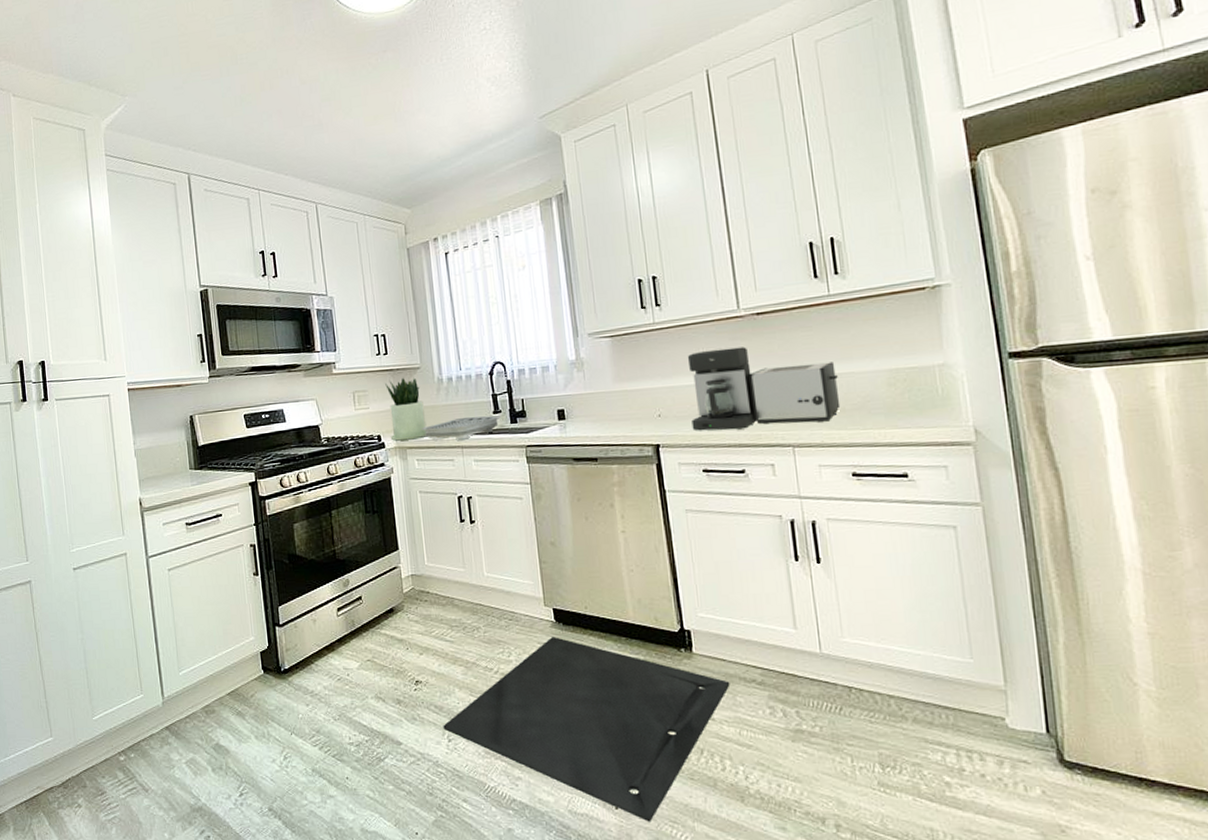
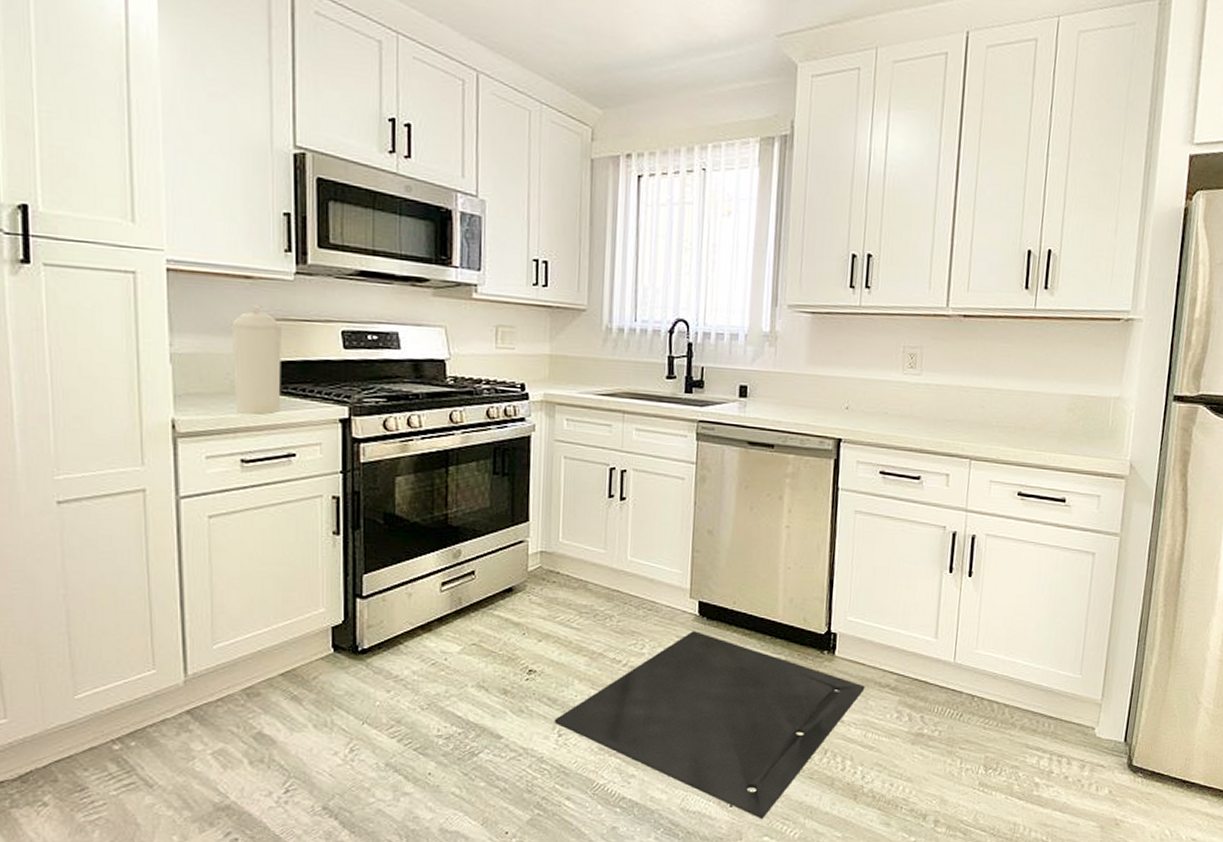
canister: none [171,404,208,489] -> present [231,304,281,416]
planter: present [385,377,427,441] -> none [537,318,585,395]
dish rack: present [422,415,501,441] -> none [578,377,674,404]
coffee maker: present [687,347,757,431] -> none [877,346,948,435]
toaster: present [748,362,841,425] -> none [939,374,1026,439]

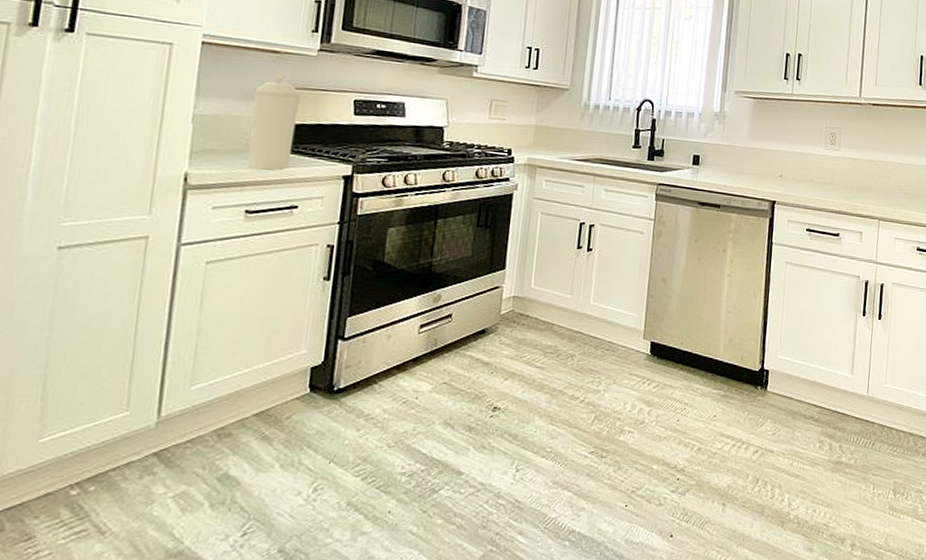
door mat: present [554,631,865,819] -> none [513,369,793,549]

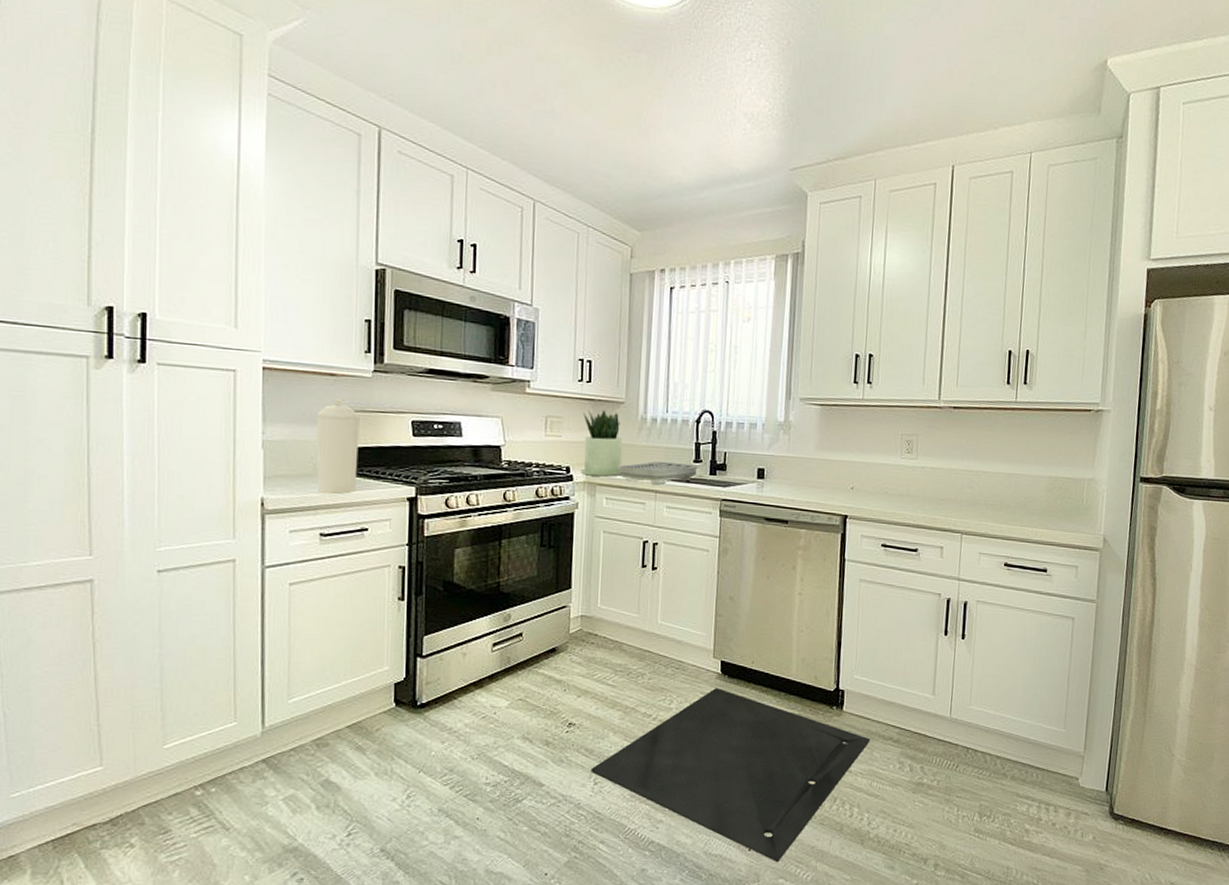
door mat: none [513,369,793,549] -> present [591,688,871,863]
planter: none [522,95,565,160] -> present [580,409,623,477]
dish rack: none [557,146,639,168] -> present [616,461,701,484]

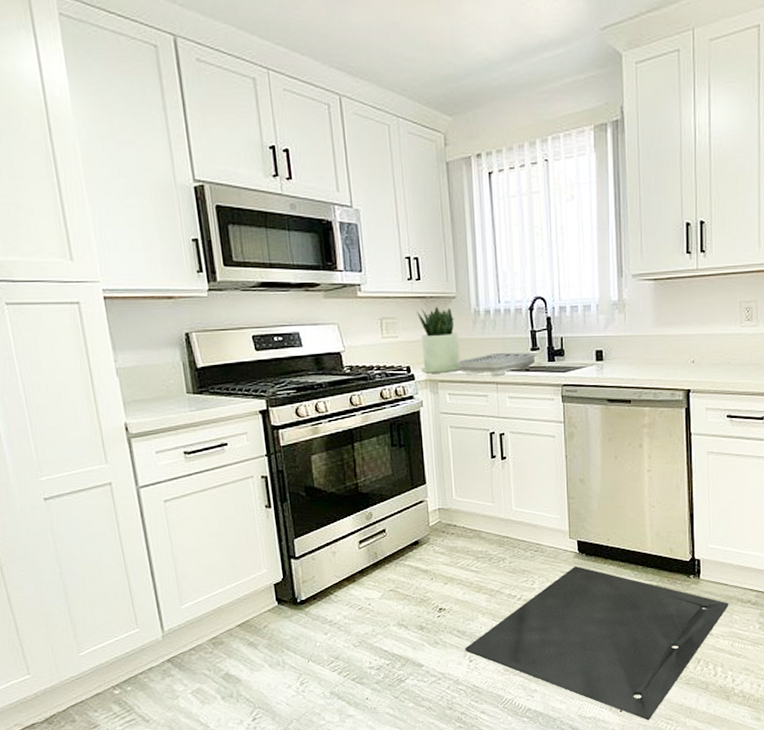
canister: present [316,398,360,495] -> none [161,320,210,415]

